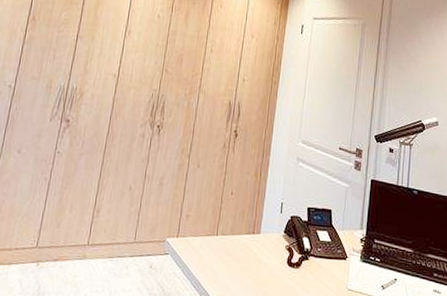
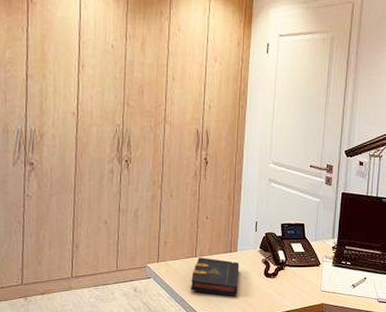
diary: none [208,236,262,285] -> present [190,257,240,296]

